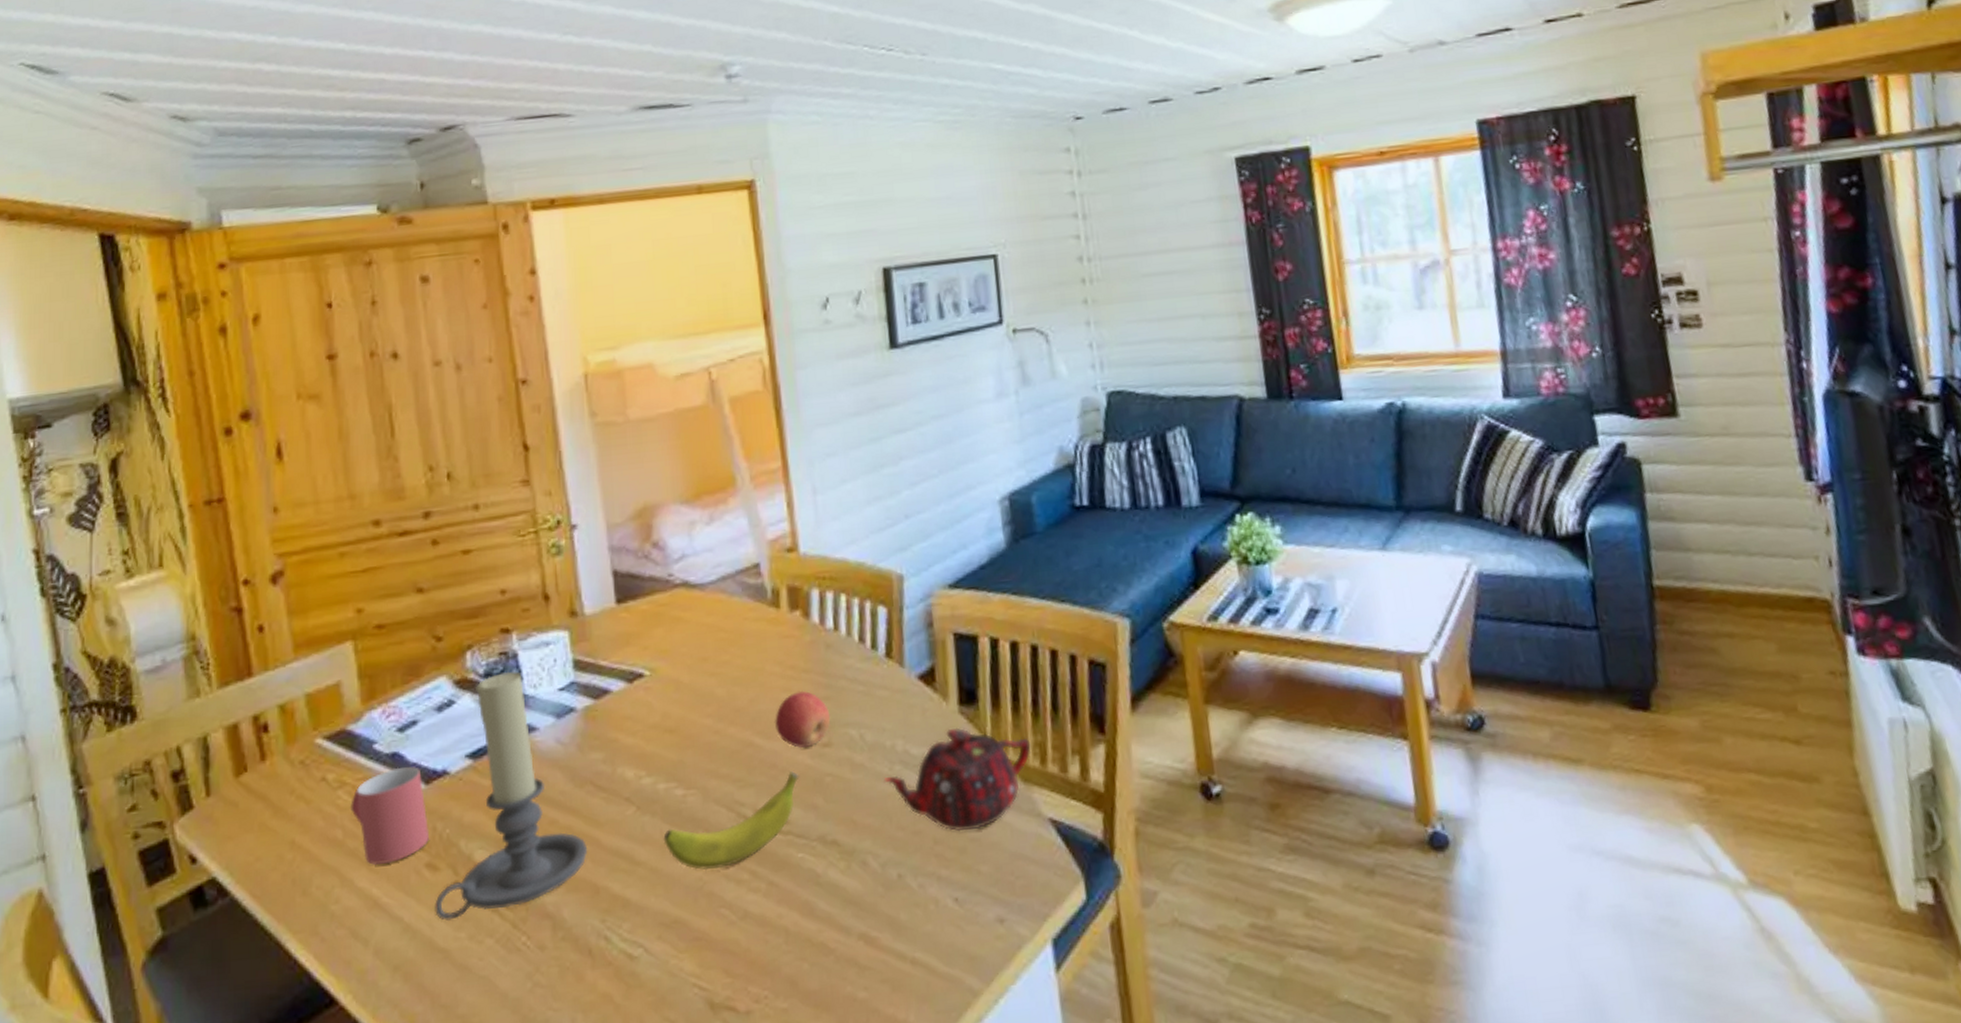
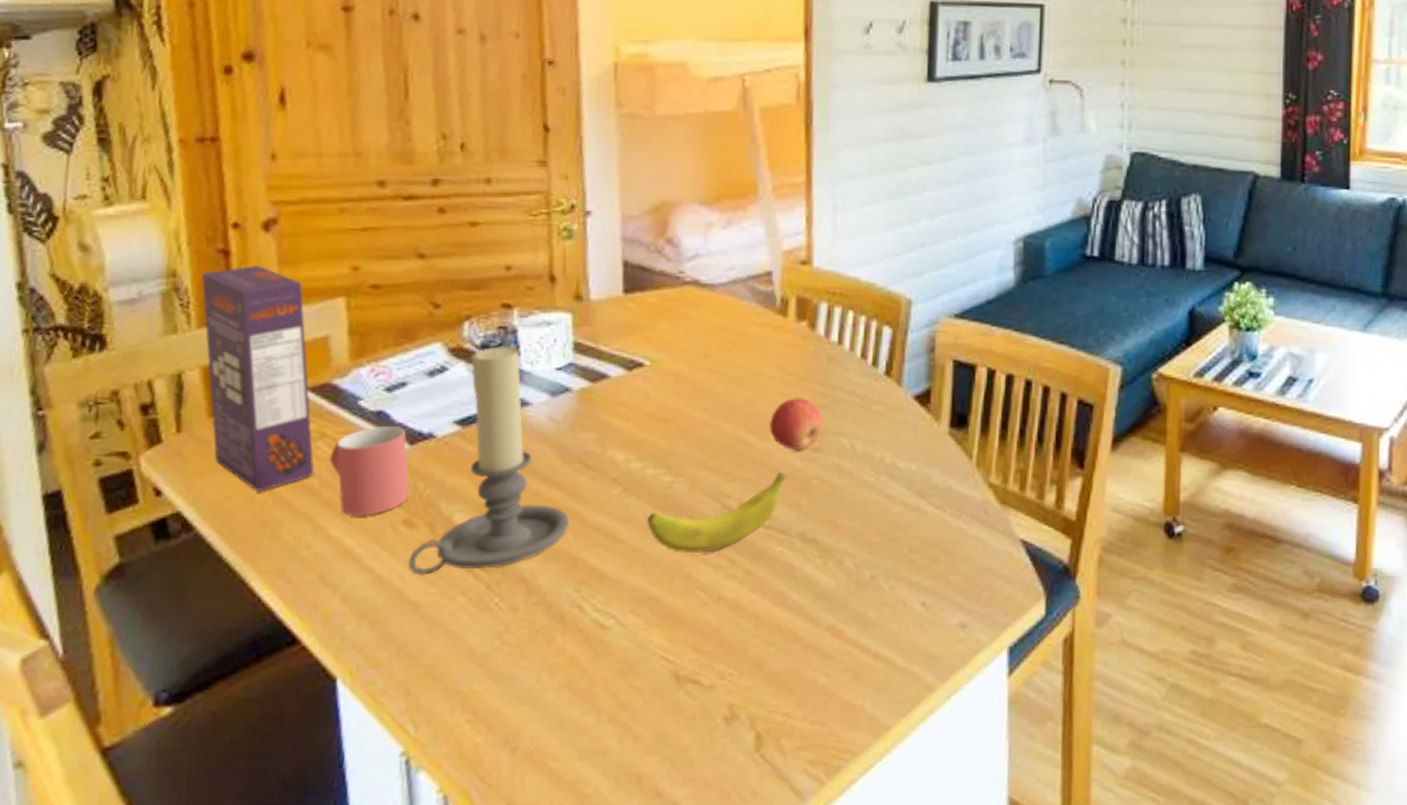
cereal box: none [218,618,337,849] -> present [201,264,314,492]
teapot: present [884,727,1032,832] -> none [868,447,1013,543]

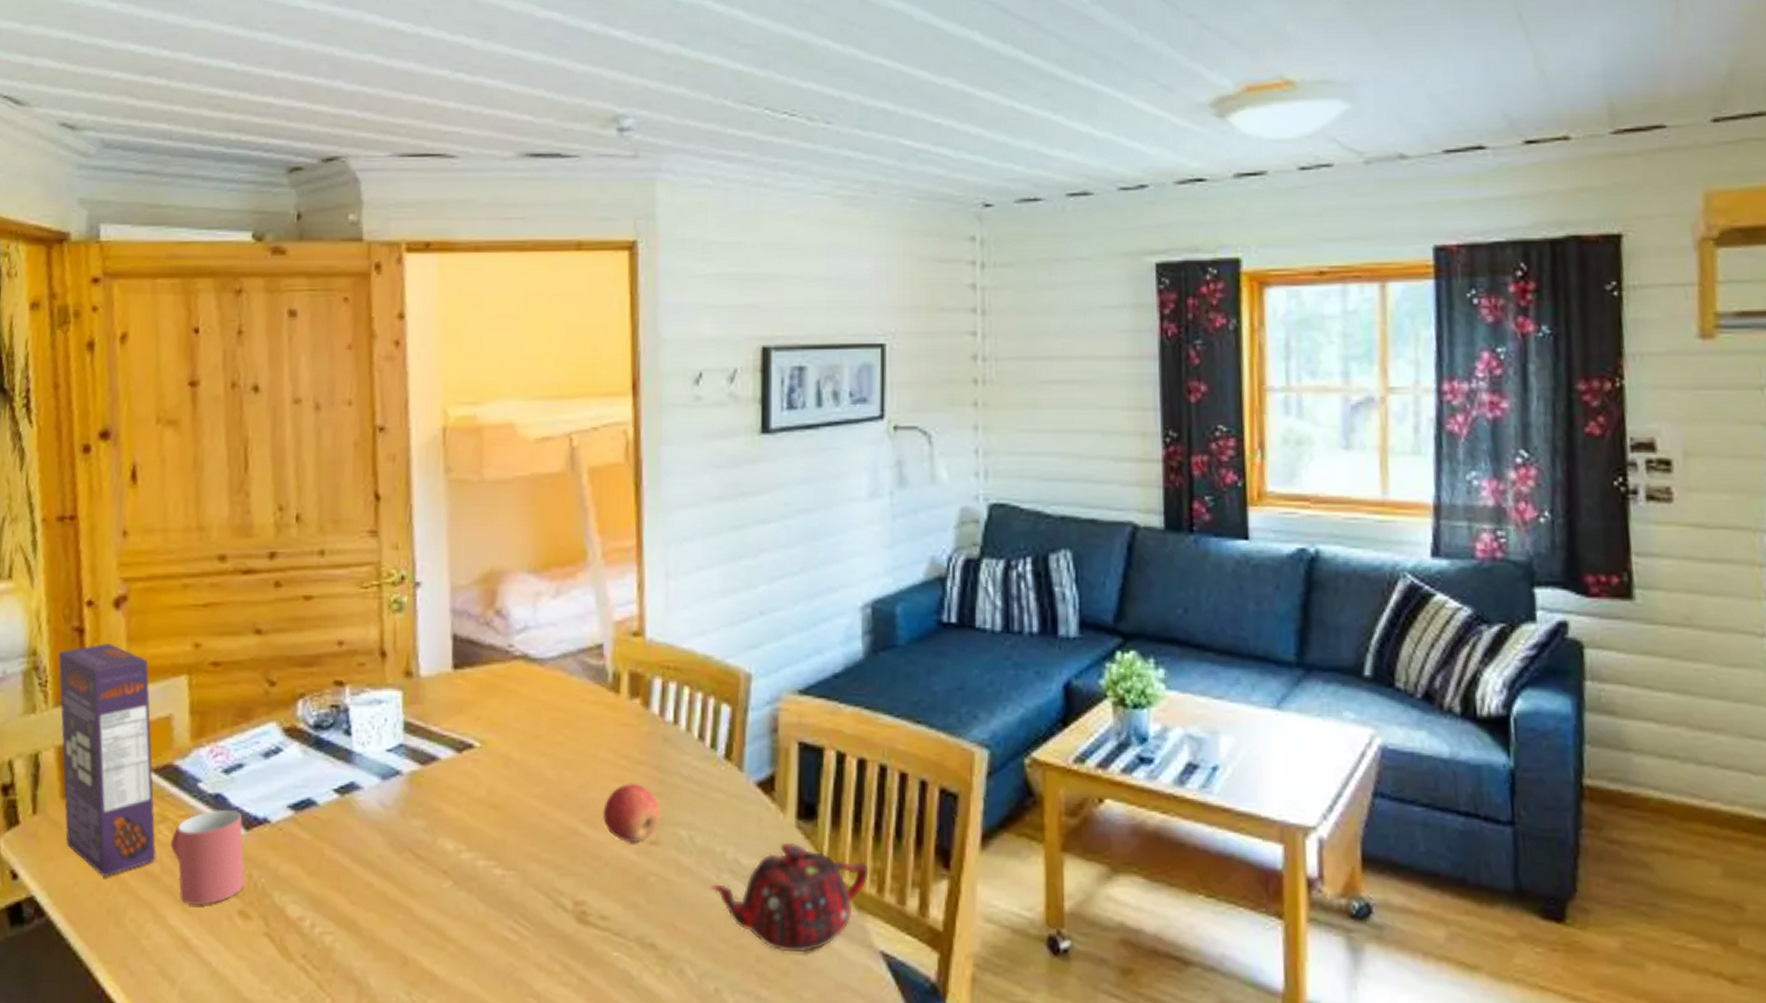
candle holder: present [408,345,570,575] -> none [243,725,401,971]
banana: present [646,470,787,554] -> none [477,864,623,957]
teapot: none [868,447,1013,543] -> present [710,842,869,953]

